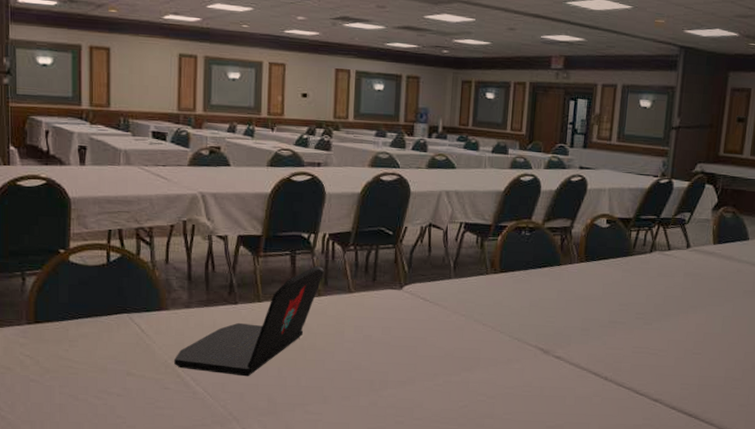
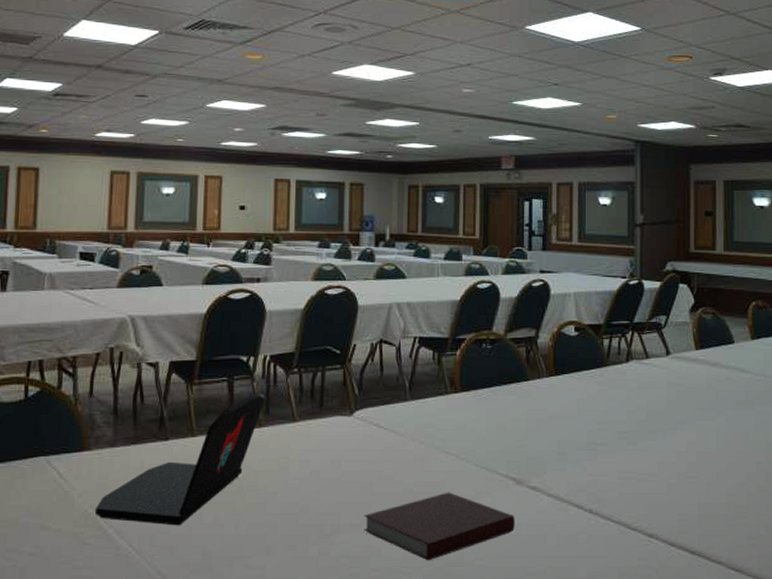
notebook: none [408,358,540,414] -> present [364,492,515,561]

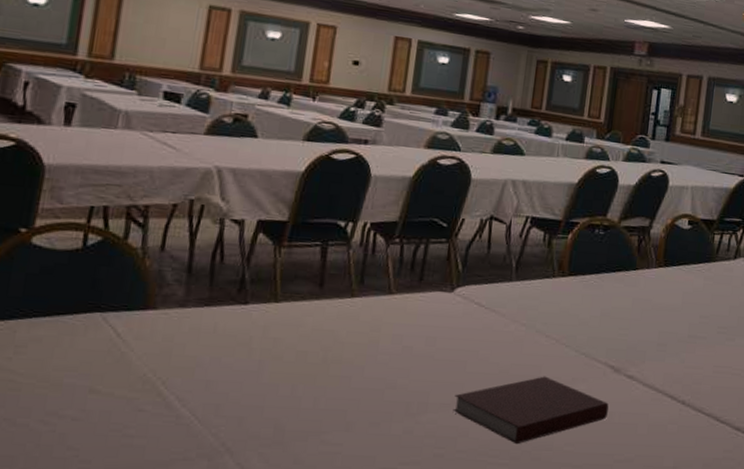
laptop: present [96,391,266,526] -> none [156,259,362,396]

